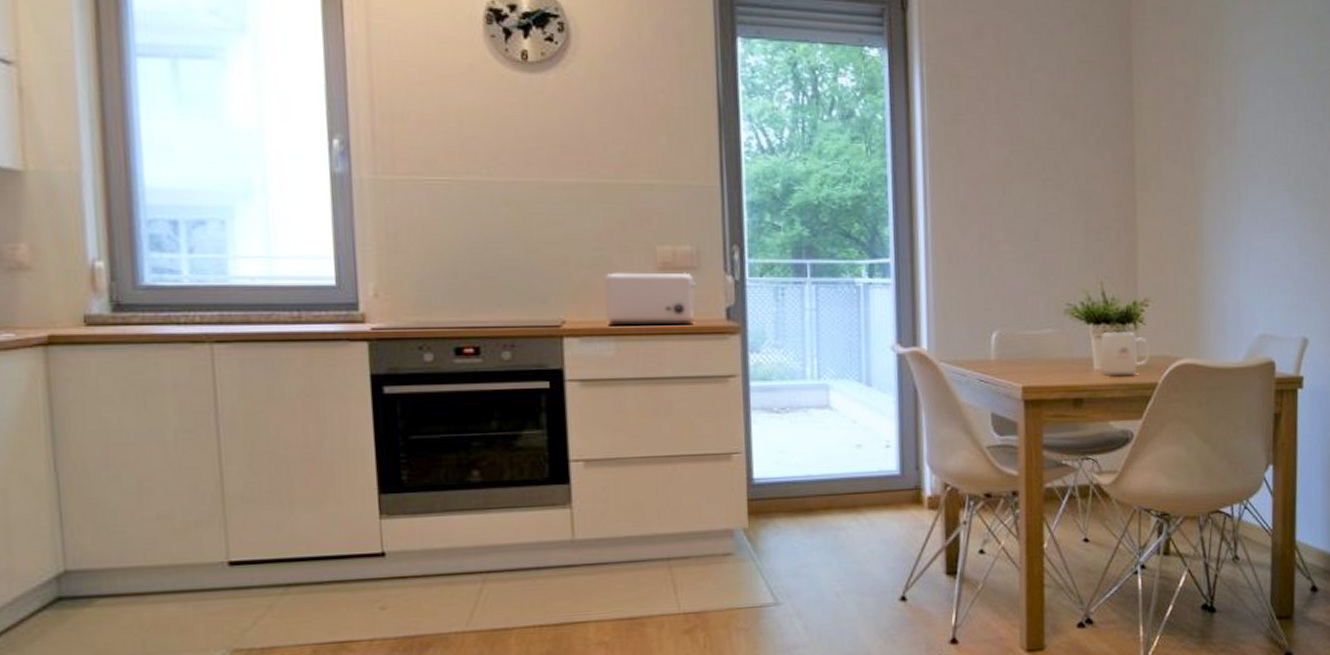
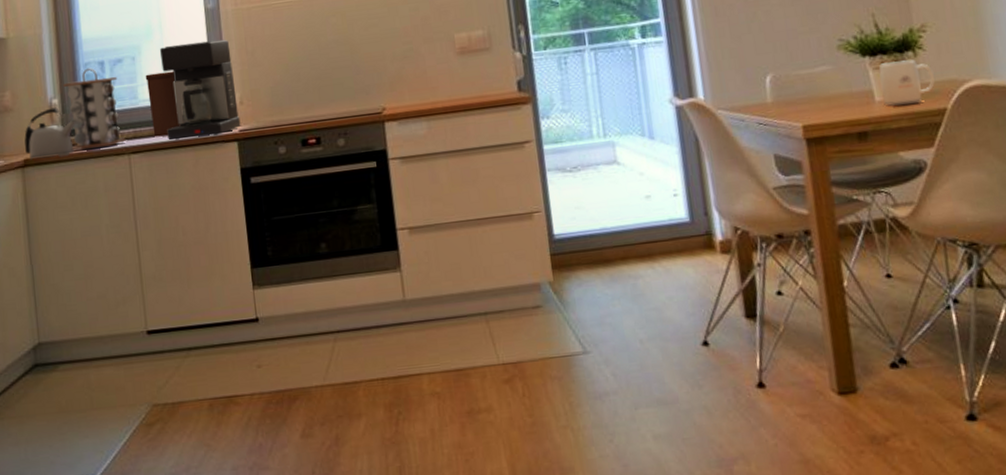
kettle: none [49,272,133,339] -> present [24,107,77,161]
spice rack: none [113,226,207,332] -> present [63,67,126,151]
canister: none [239,245,289,325] -> present [145,71,181,137]
coffee maker: none [263,213,374,332] -> present [160,39,241,141]
toaster: present [603,272,698,326] -> none [413,53,492,108]

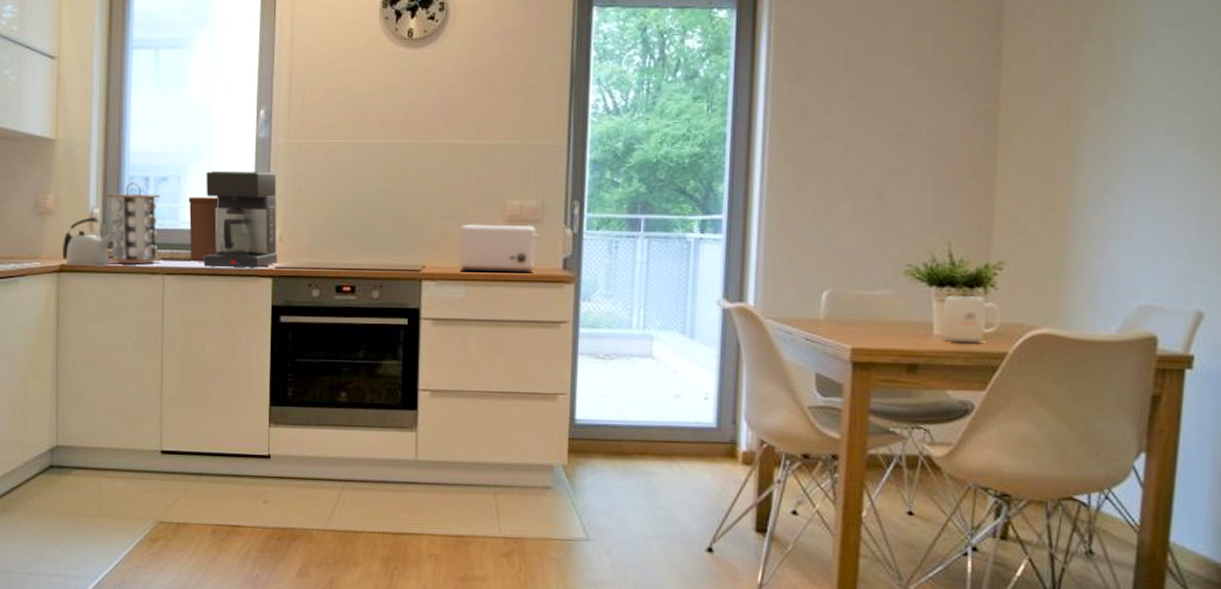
toaster: none [413,53,492,108] -> present [459,224,540,273]

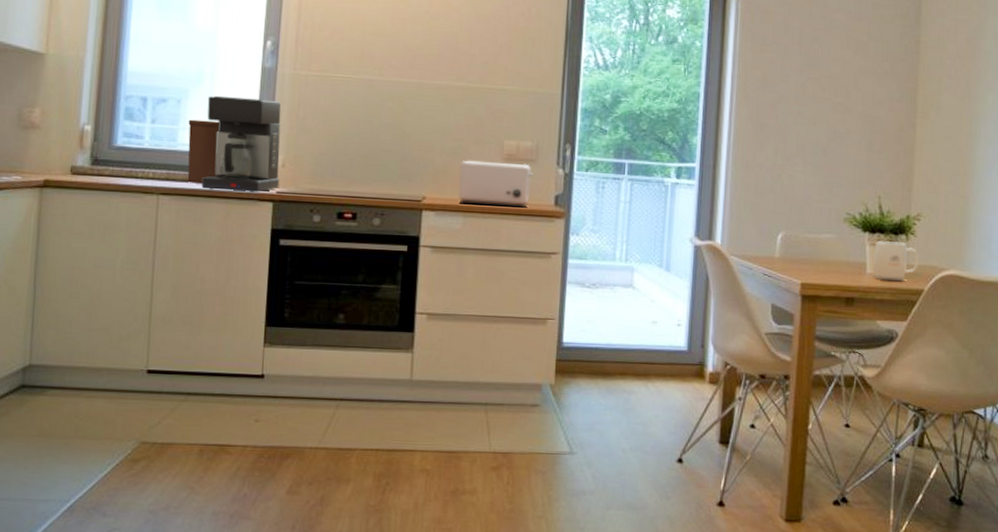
kettle: present [63,217,115,268] -> none [47,133,108,185]
spice rack: present [106,182,162,265] -> none [99,101,159,184]

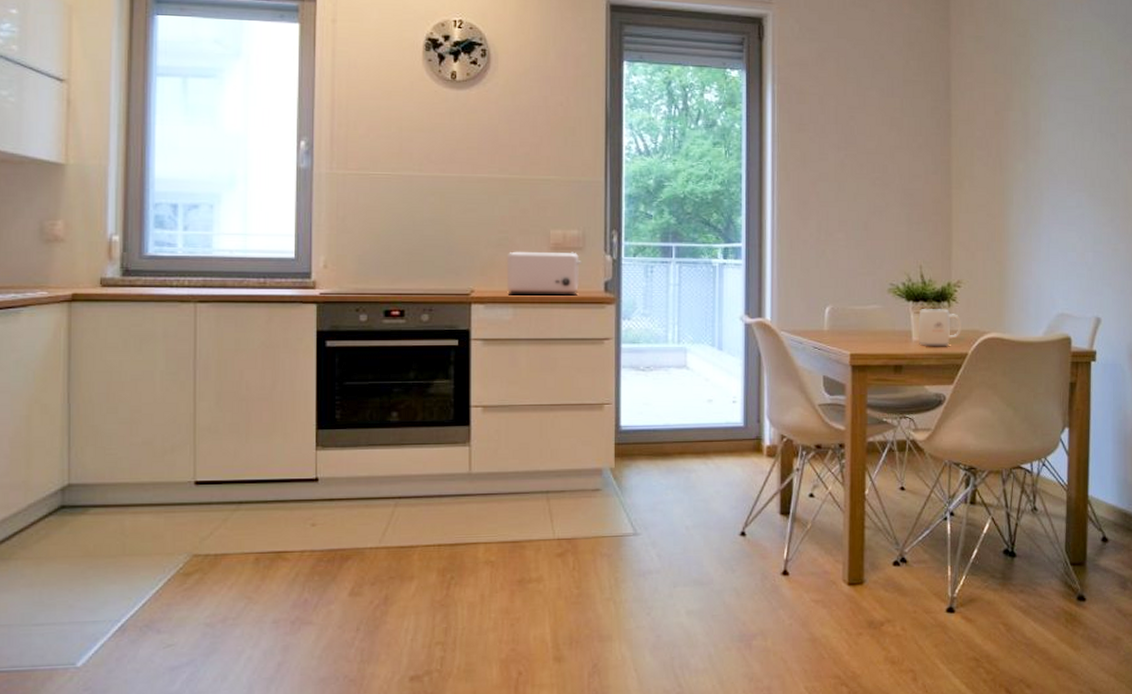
canister: present [187,119,219,184] -> none [223,224,256,289]
coffee maker: present [201,96,281,193] -> none [241,200,322,296]

